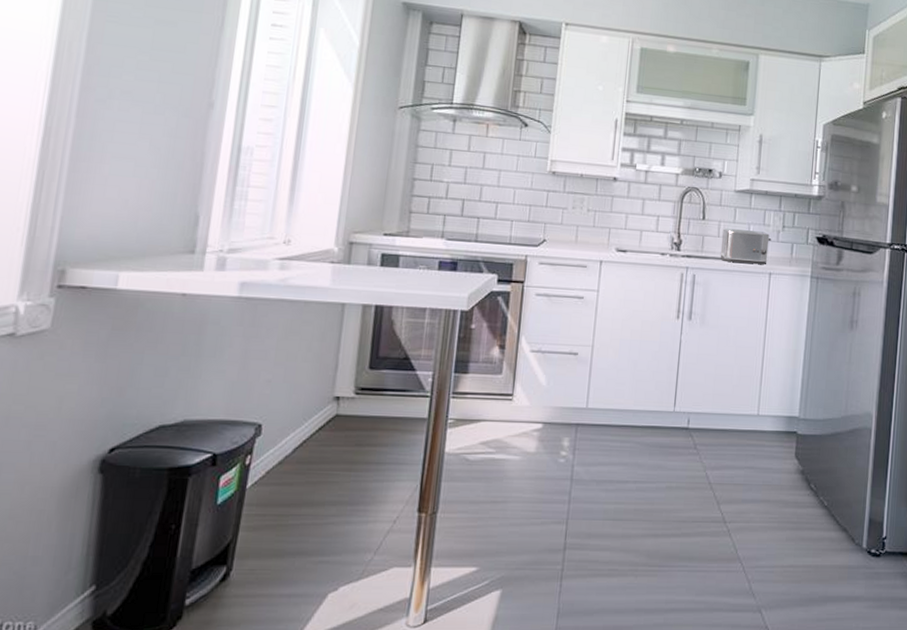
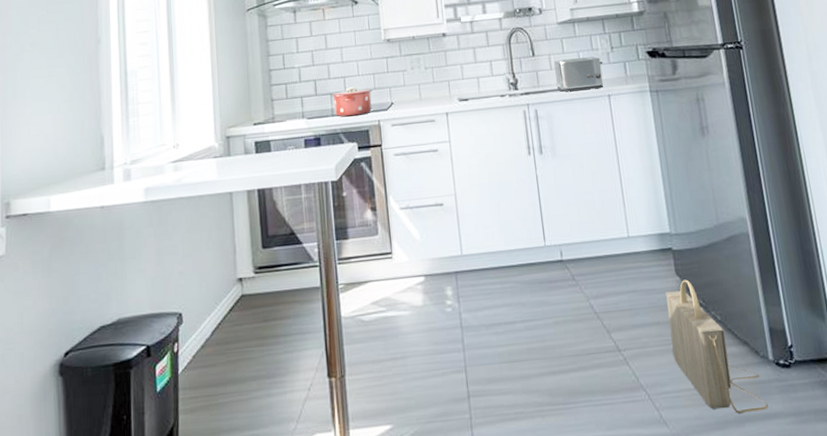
casserole: none [478,214,526,247] -> present [331,87,373,117]
shopping bag: none [774,463,852,594] -> present [666,279,769,414]

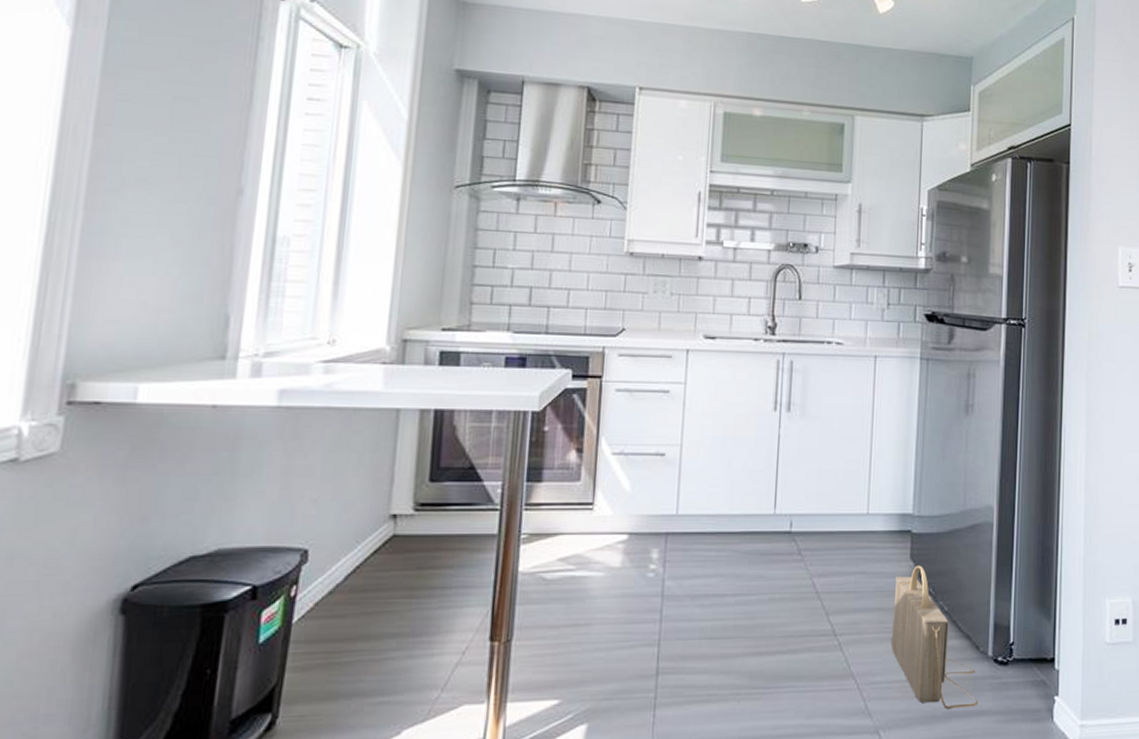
casserole: present [331,87,373,117] -> none [548,302,603,338]
toaster: present [553,56,604,93] -> none [819,309,876,348]

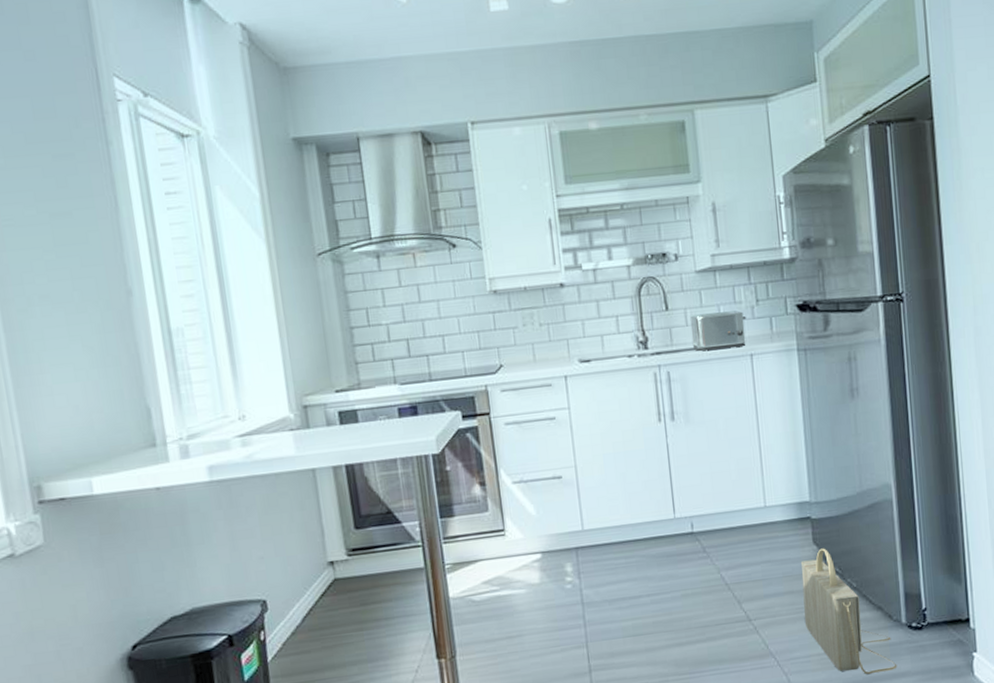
toaster: none [819,309,876,348] -> present [689,310,746,352]

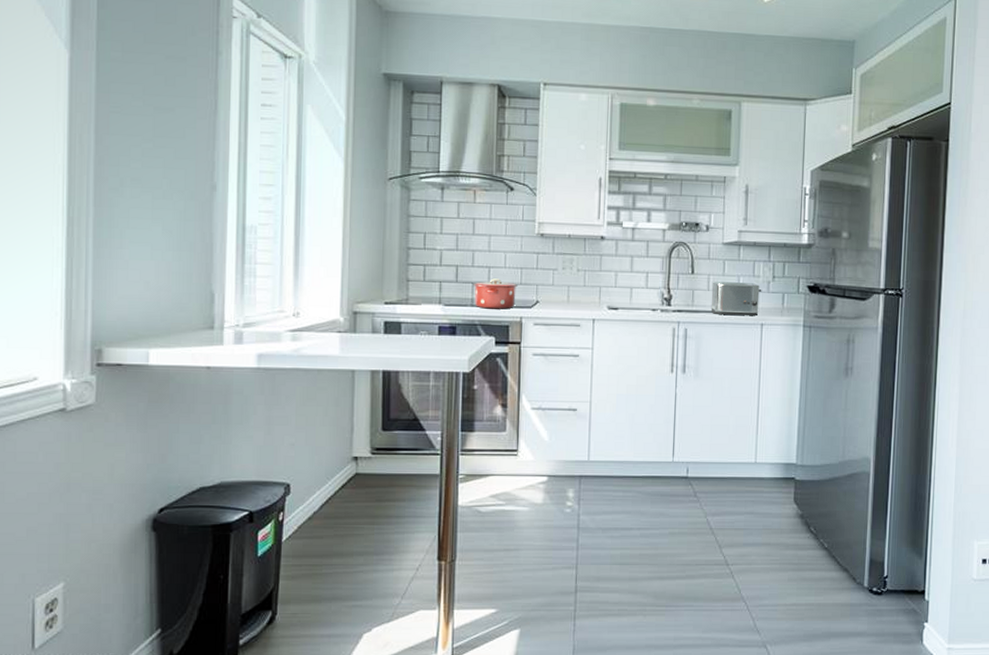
casserole: none [427,347,478,383] -> present [473,278,519,310]
shopping bag: present [801,548,897,675] -> none [776,508,855,630]

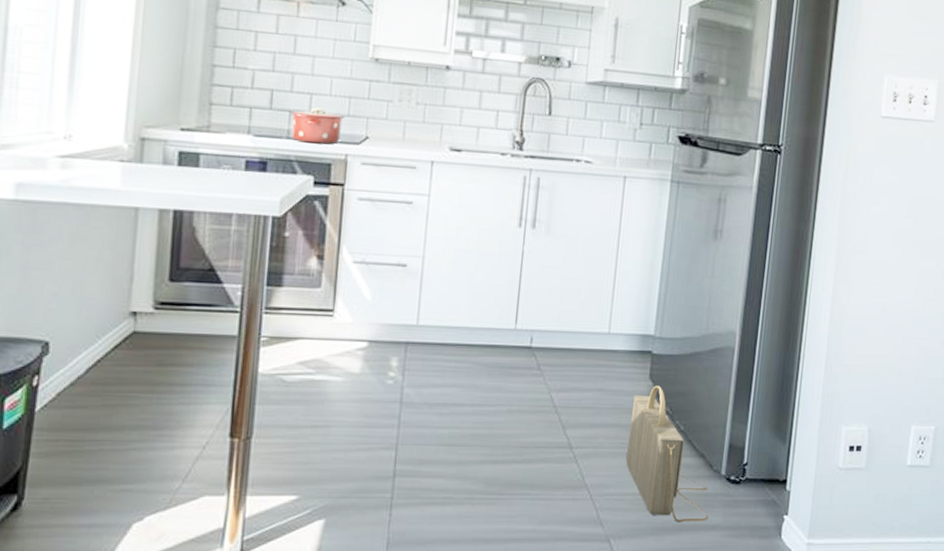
toaster: present [711,282,762,317] -> none [568,125,627,168]
shopping bag: none [776,508,855,630] -> present [625,385,709,523]

